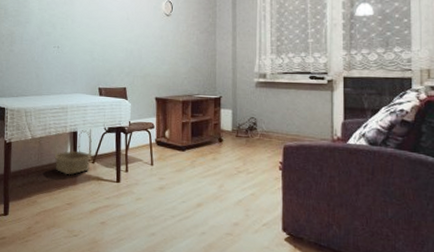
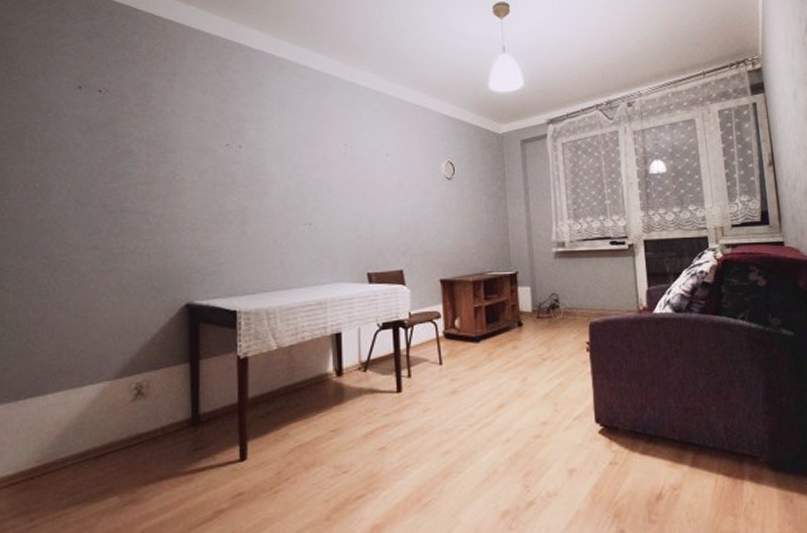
basket: present [54,130,92,175] -> none [309,330,362,392]

